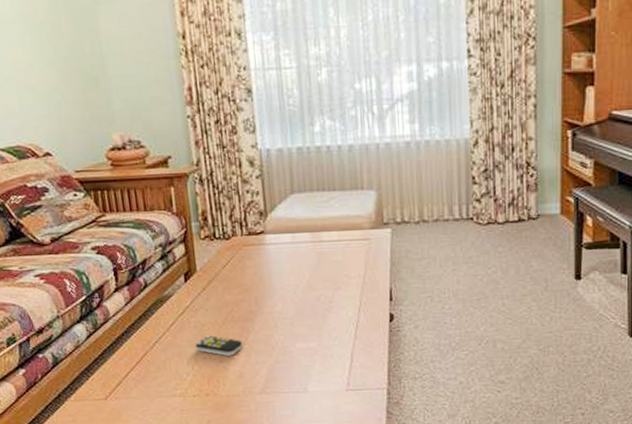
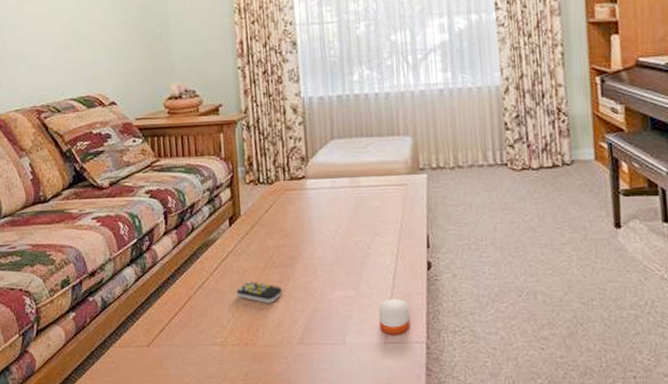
candle: none [340,348,372,384] -> present [378,297,410,336]

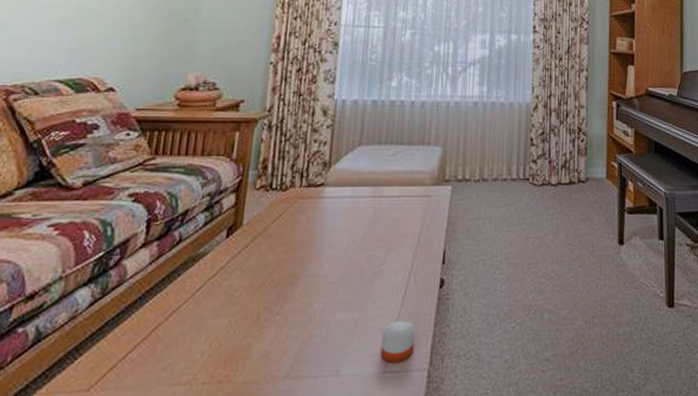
remote control: present [236,281,283,304] -> none [219,303,277,331]

